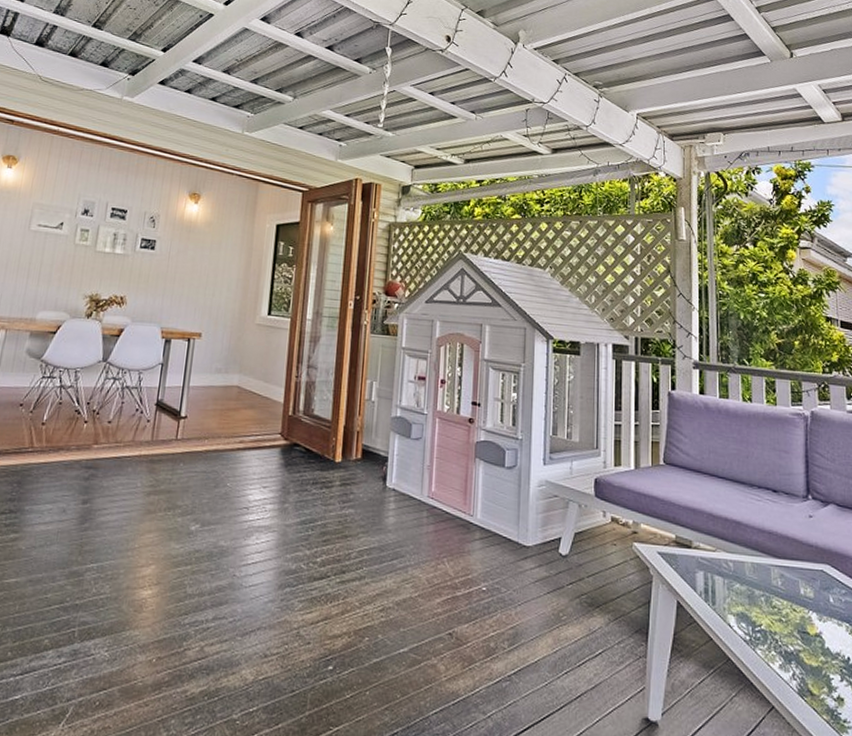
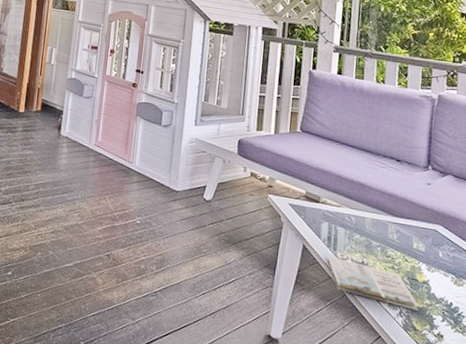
magazine: none [706,606,814,671] -> present [327,252,419,311]

